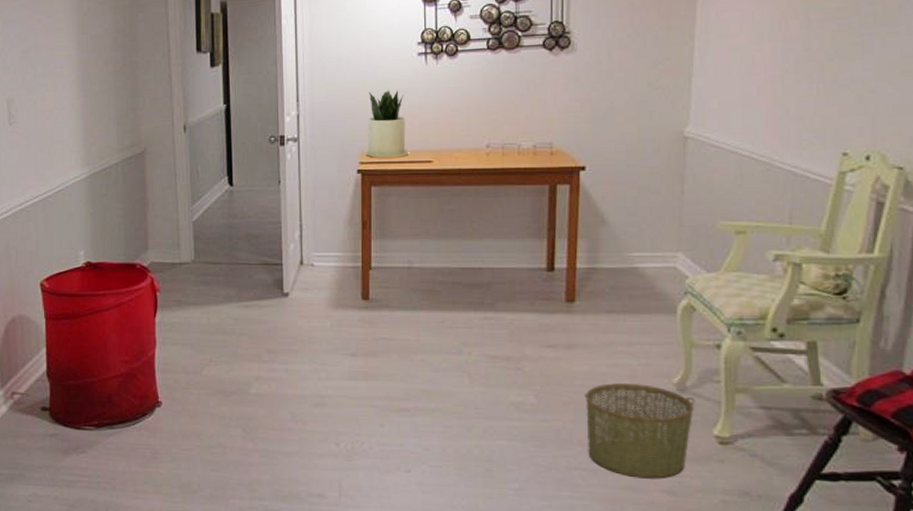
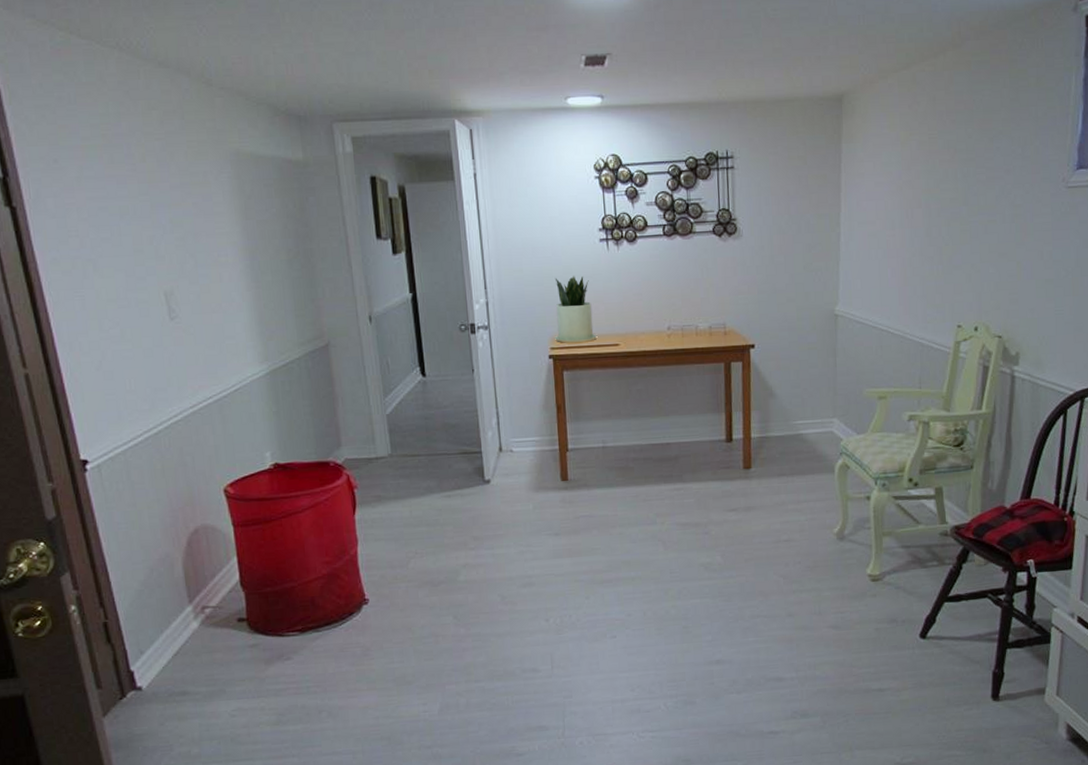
basket: present [584,383,695,479] -> none [763,536,852,618]

